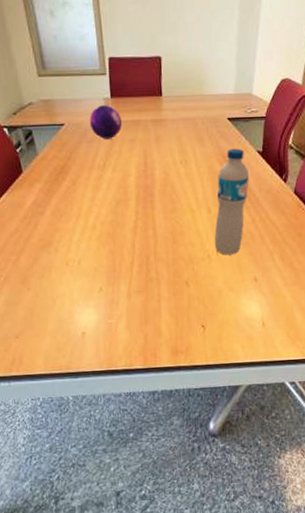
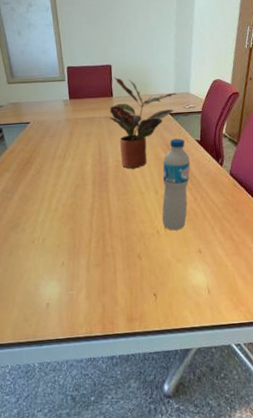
decorative orb: present [89,105,122,139] -> none [51,105,79,134]
potted plant: none [157,72,237,183] -> present [109,77,177,169]

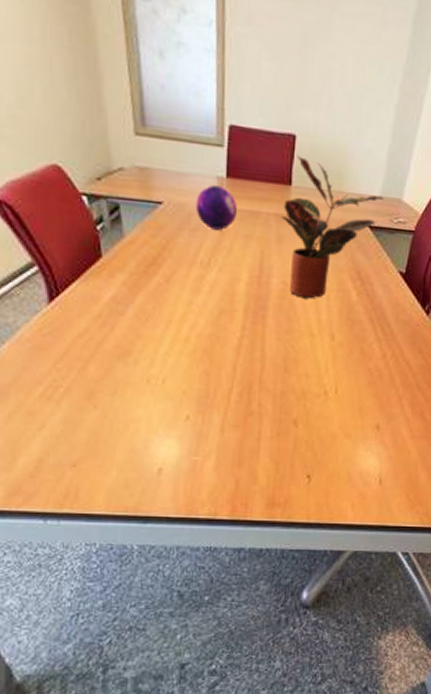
decorative orb: none [51,105,79,134] -> present [195,185,237,231]
water bottle: present [162,138,190,231] -> none [334,264,386,395]

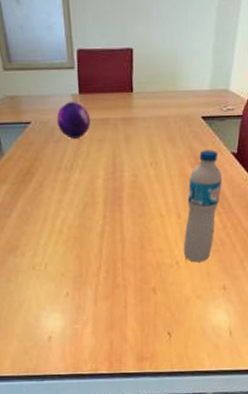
potted plant: present [281,156,384,299] -> none [127,66,213,186]
water bottle: none [334,264,386,395] -> present [183,150,222,263]

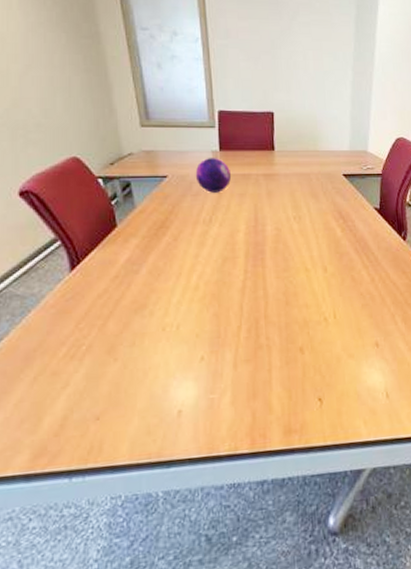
water bottle: present [183,150,222,263] -> none [331,205,367,318]

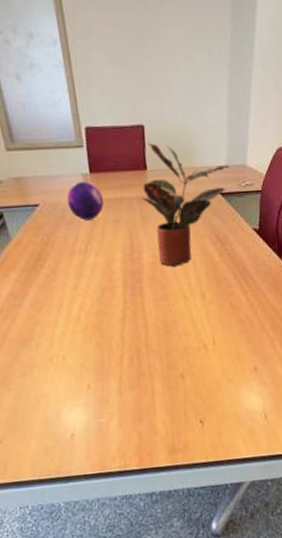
potted plant: none [269,128,353,240] -> present [142,143,230,267]

